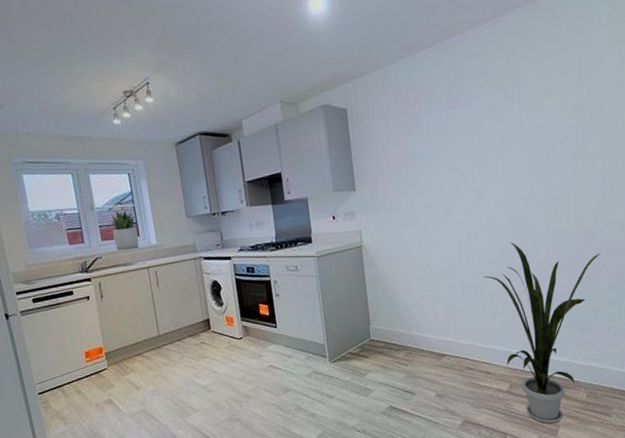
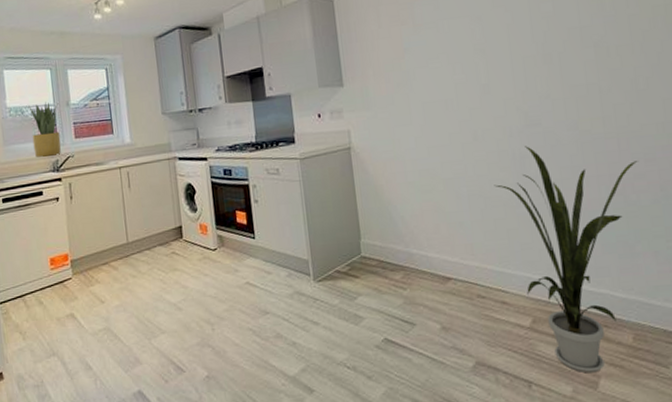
planter: none [52,206,89,259] -> present [28,102,62,157]
planter: present [111,208,139,250] -> none [85,104,113,149]

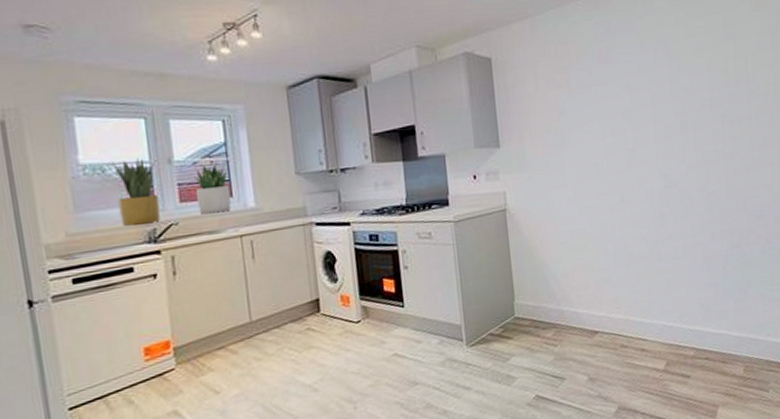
planter: none [85,104,113,149] -> present [194,162,231,215]
house plant: present [494,146,638,373] -> none [637,206,751,405]

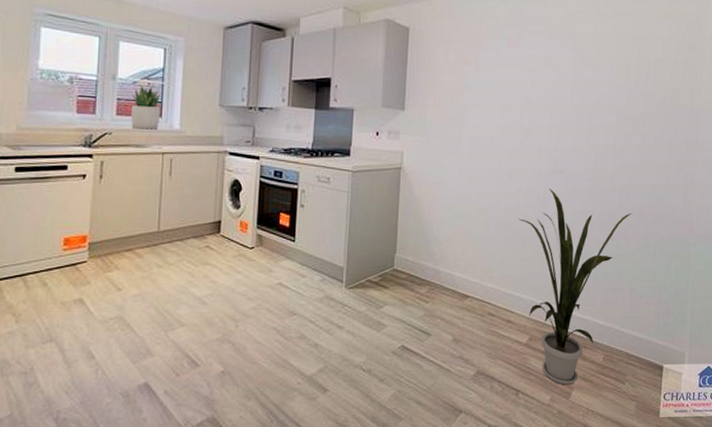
planter: present [112,158,161,226] -> none [64,71,102,130]
house plant: none [637,206,751,405] -> present [518,189,632,385]

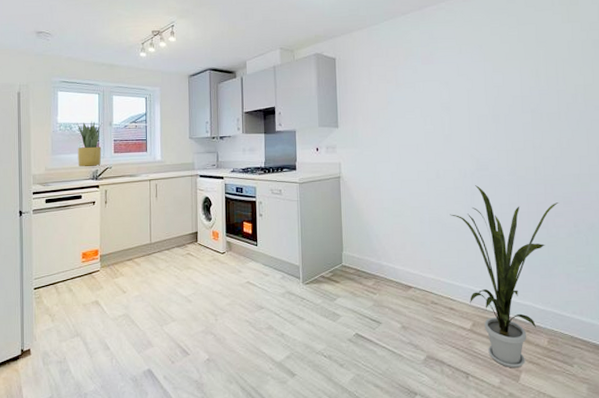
planter: none [64,71,102,130] -> present [77,121,102,167]
planter: present [131,84,161,130] -> none [125,126,146,163]

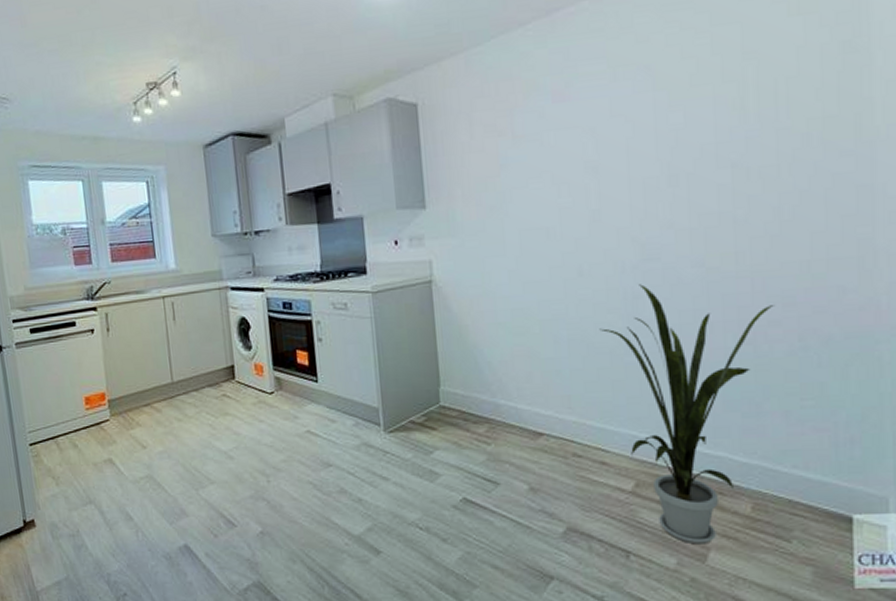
planter: present [77,121,102,167] -> none [58,219,96,283]

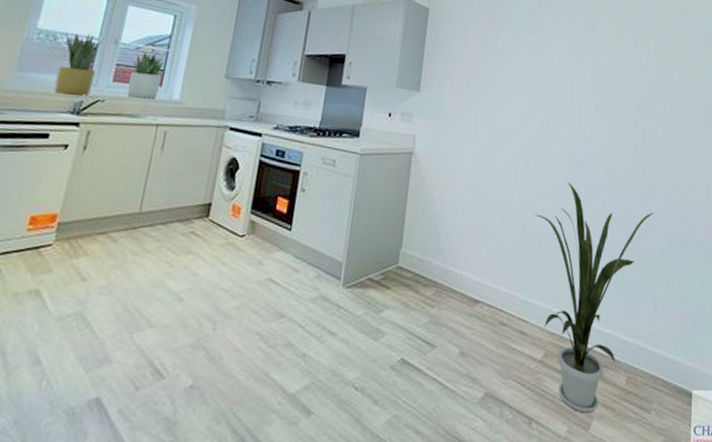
planter: none [58,219,96,283] -> present [53,32,104,96]
planter: none [123,223,155,274] -> present [127,51,165,100]

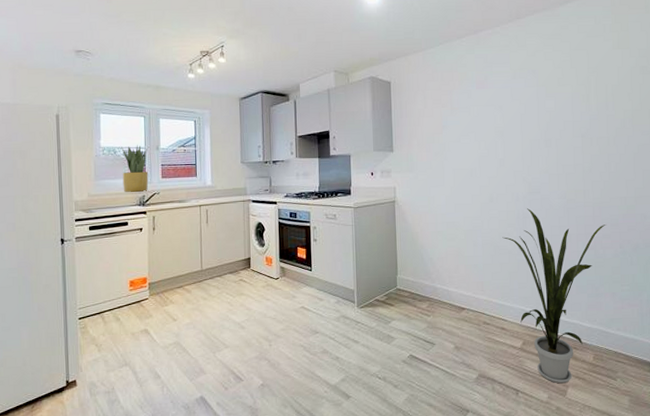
planter: present [127,51,165,100] -> none [173,151,196,188]

